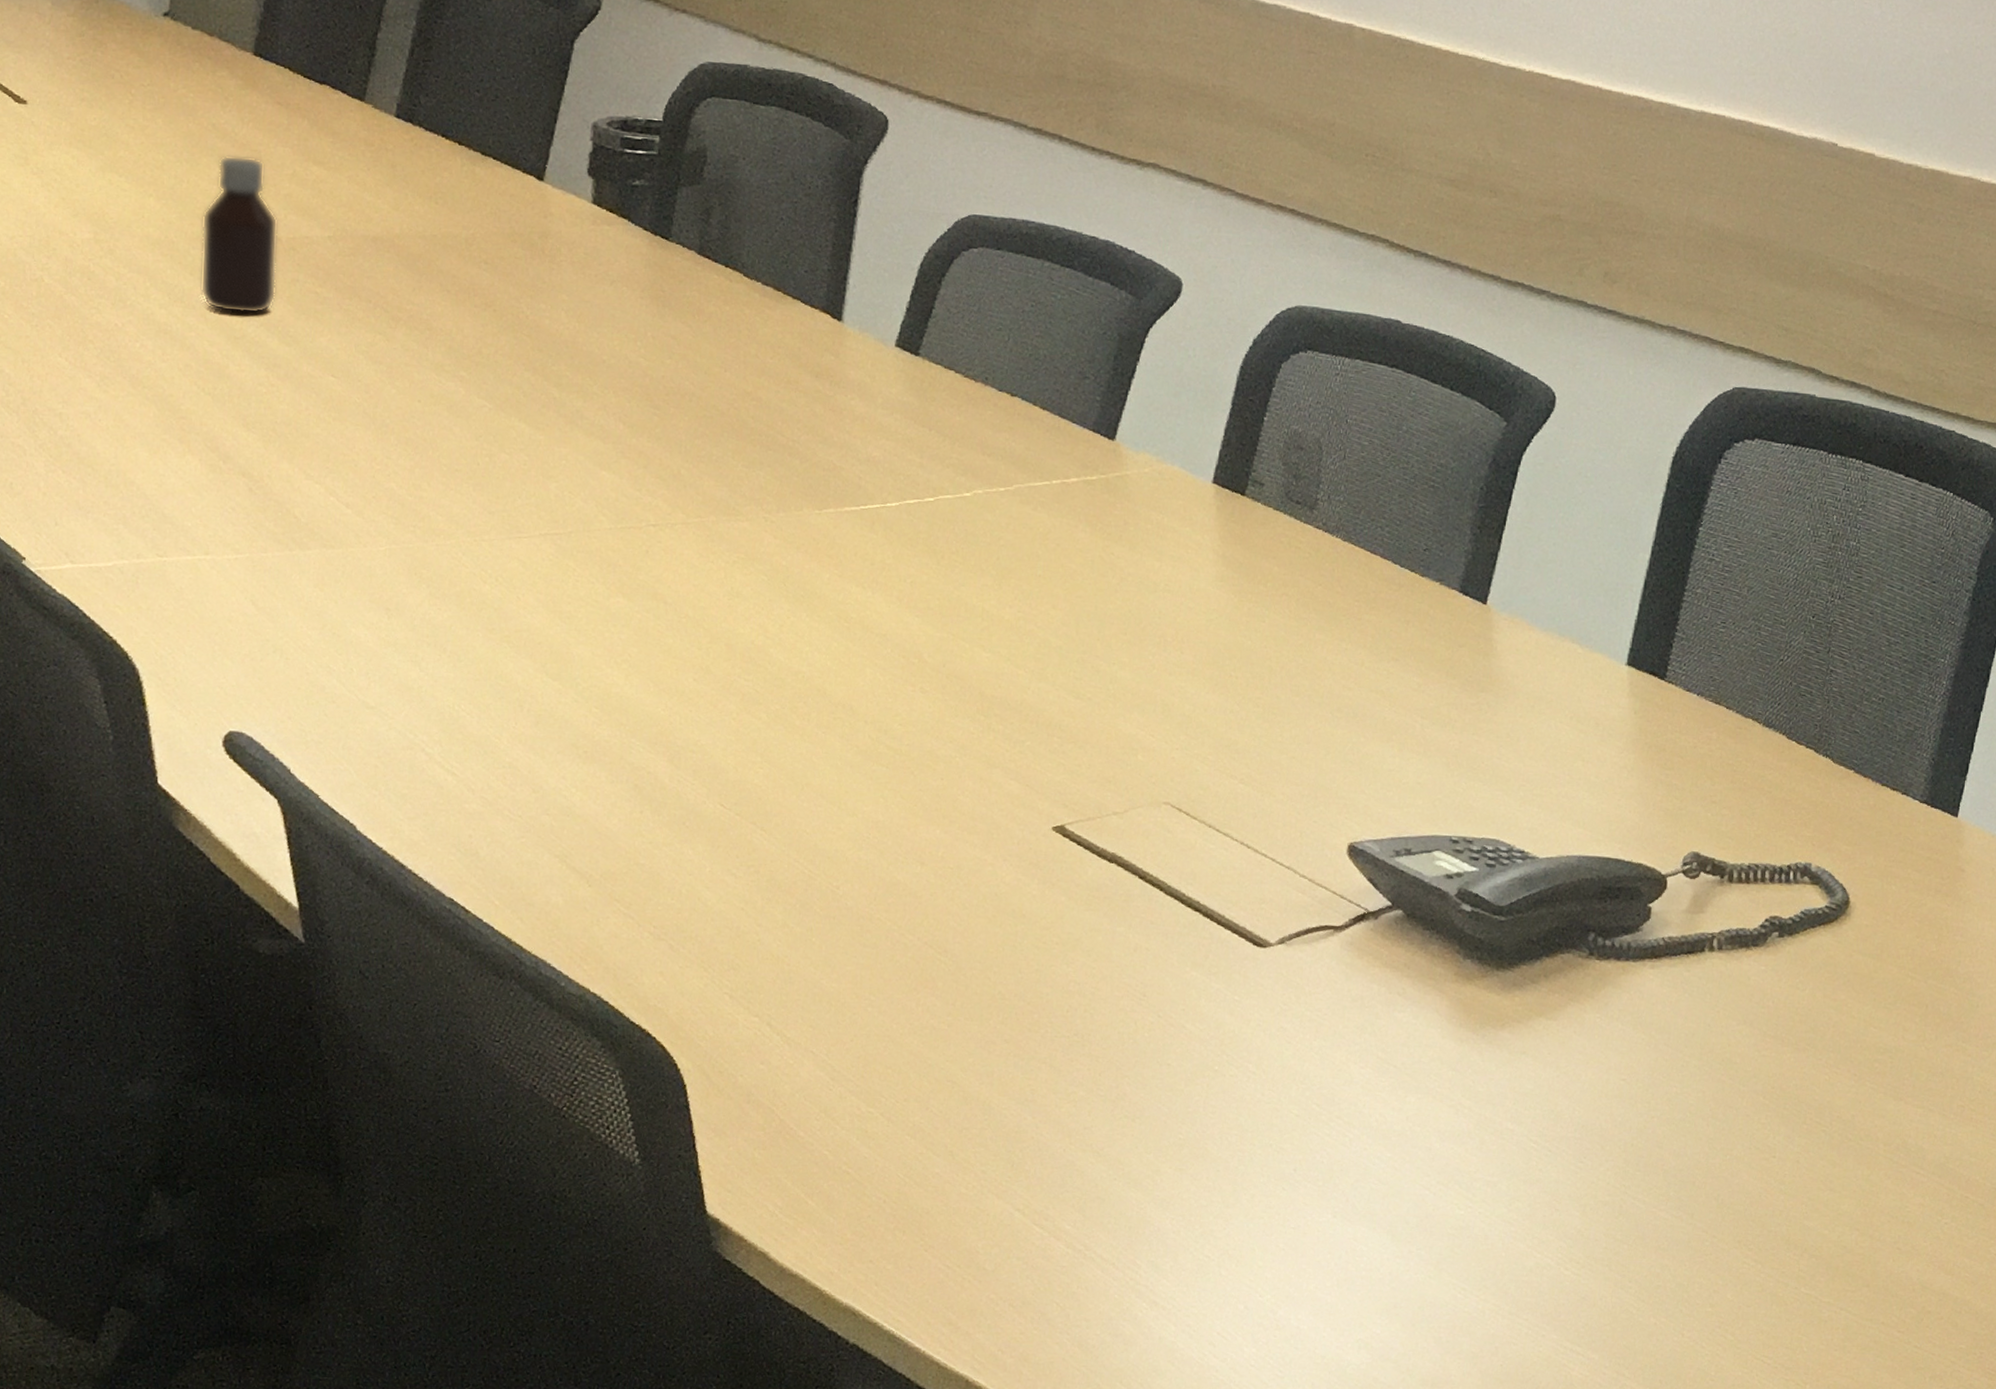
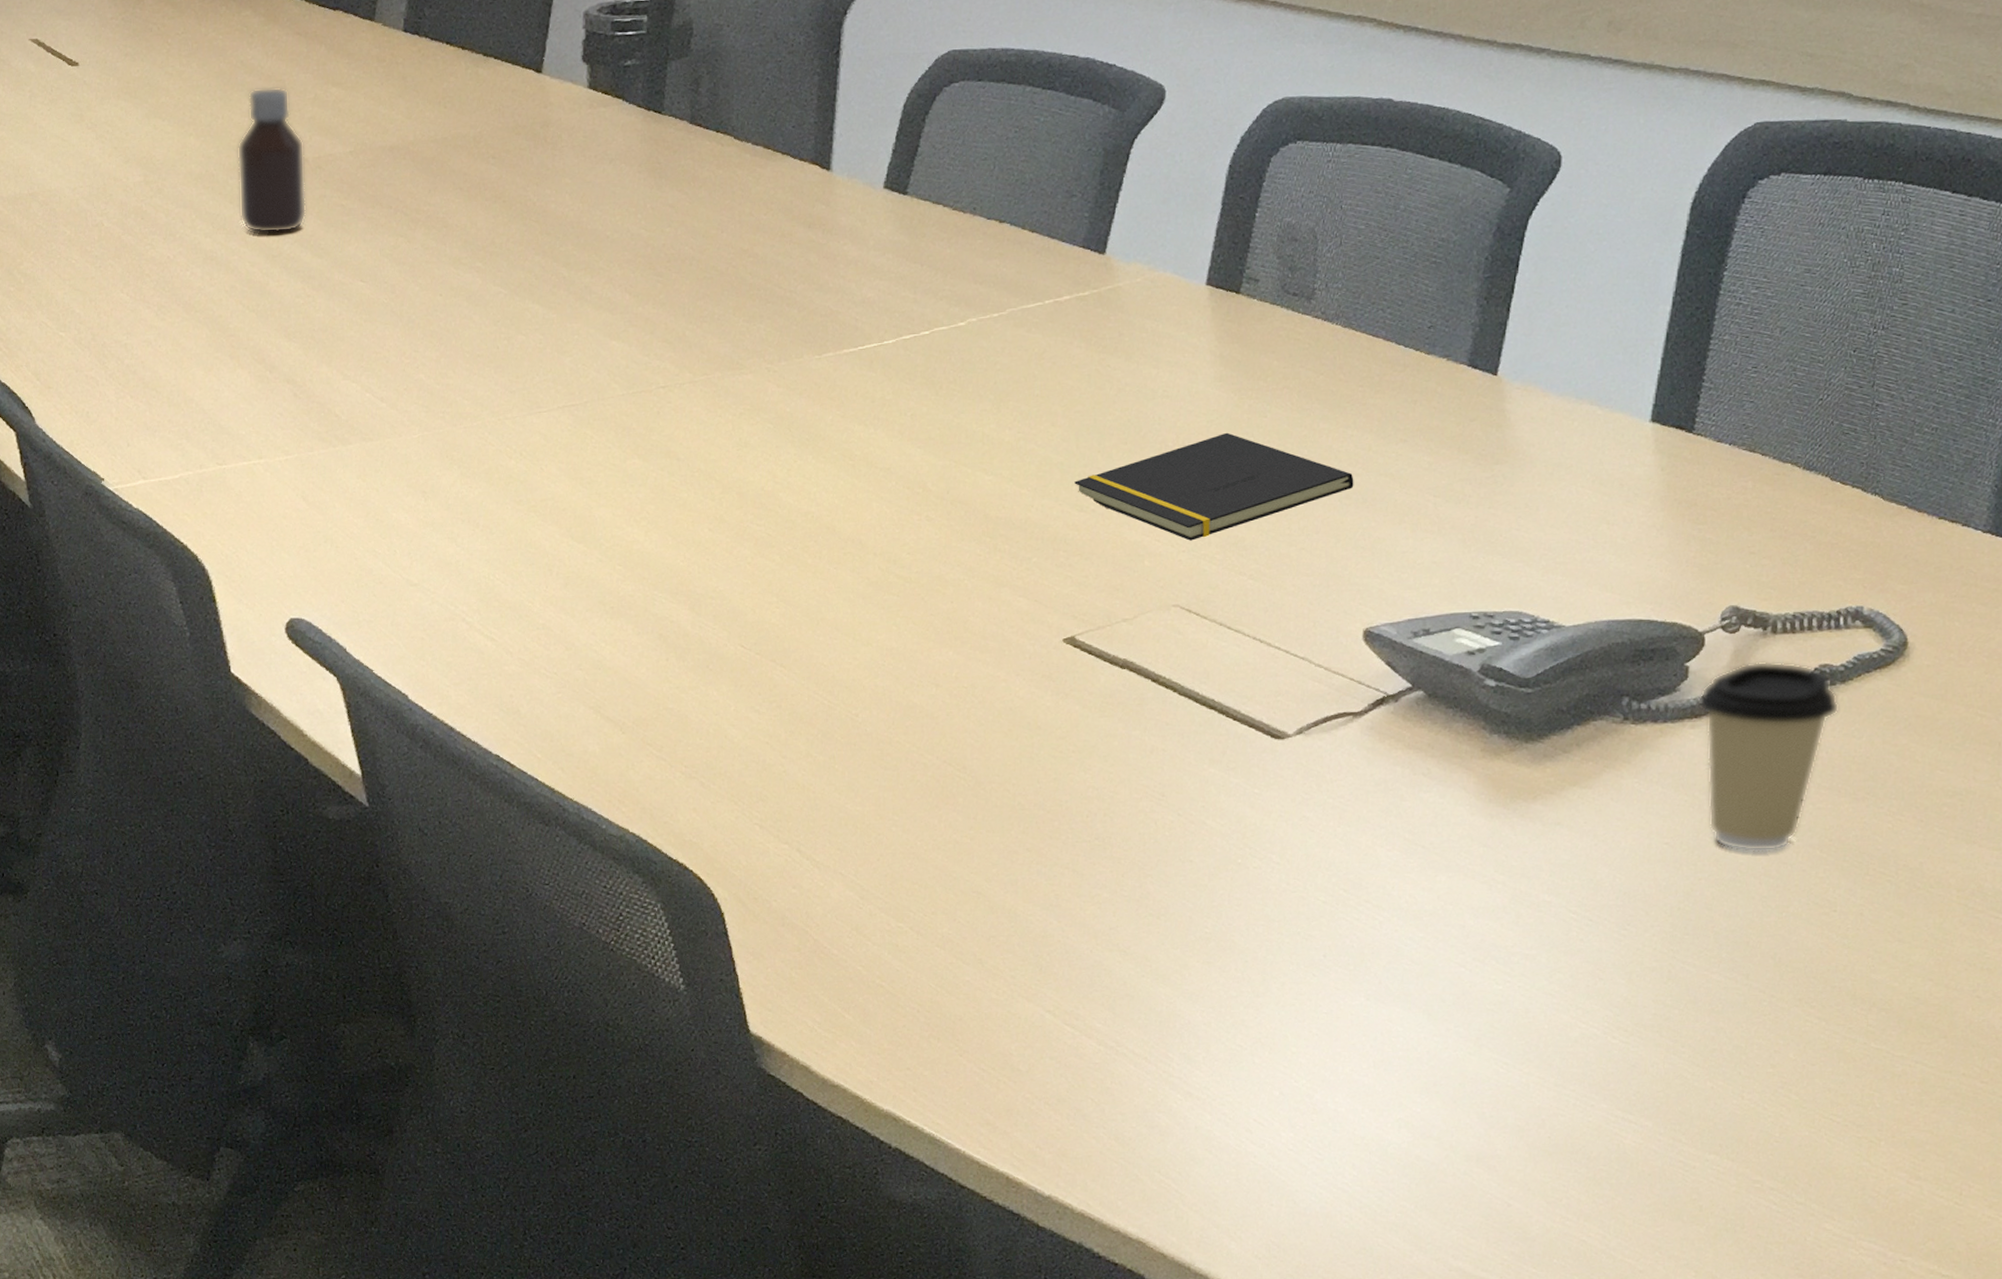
notepad: none [1072,633,1346,739] -> present [1074,432,1354,541]
coffee cup: none [1657,908,1786,1095] -> present [1697,661,1840,852]

